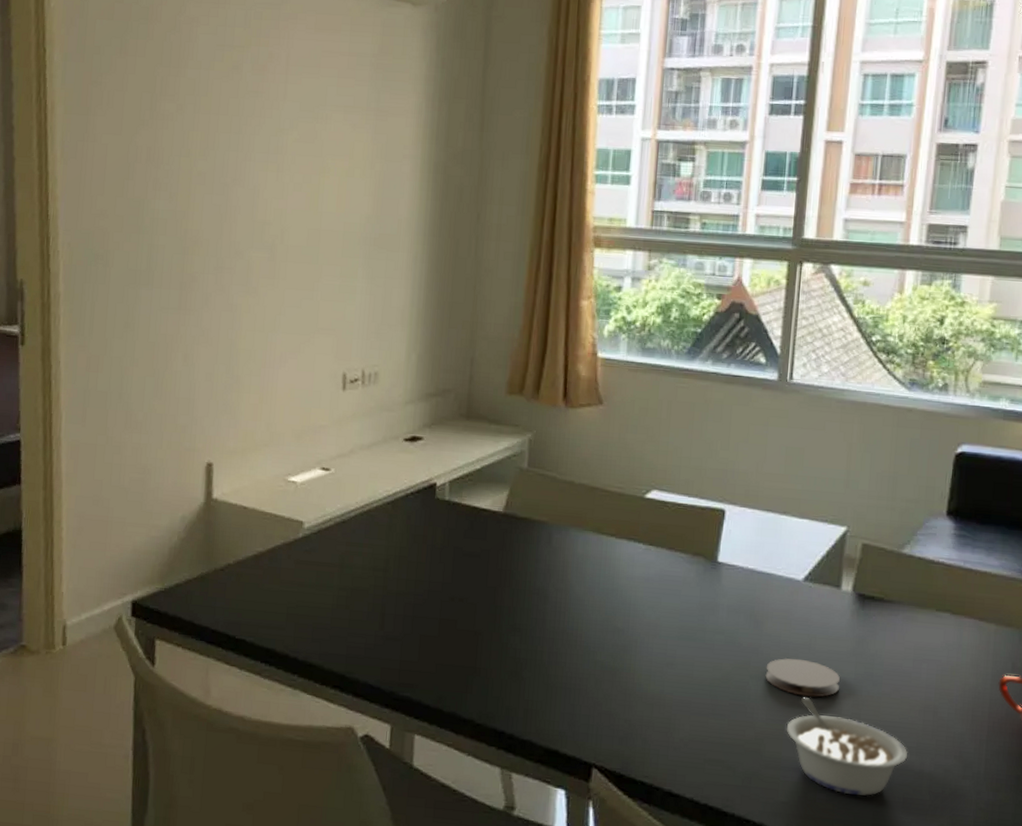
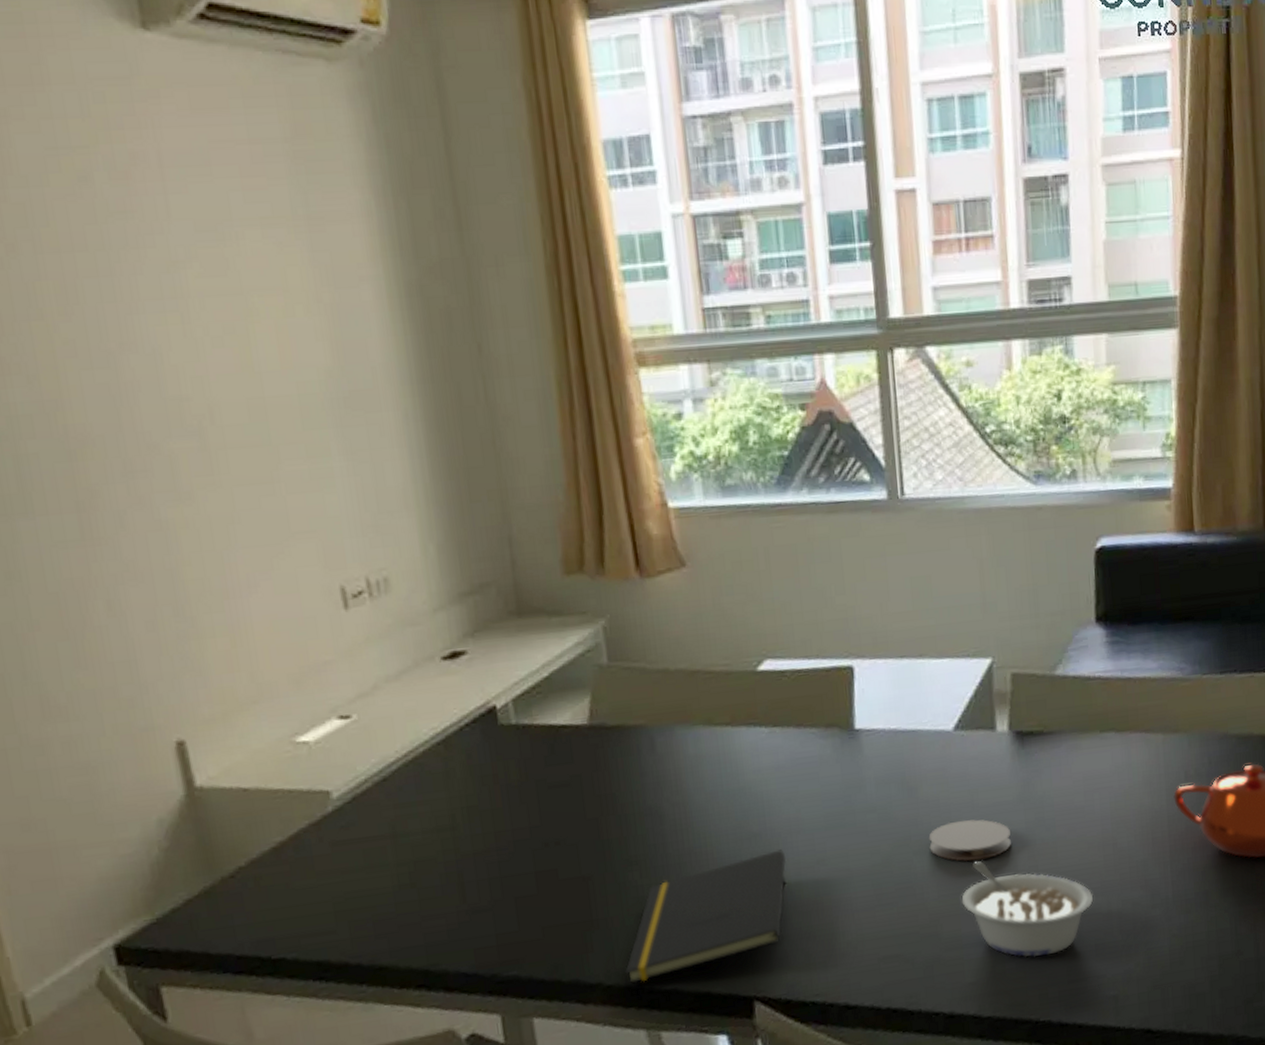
notepad: none [493,646,641,728] -> present [625,849,787,984]

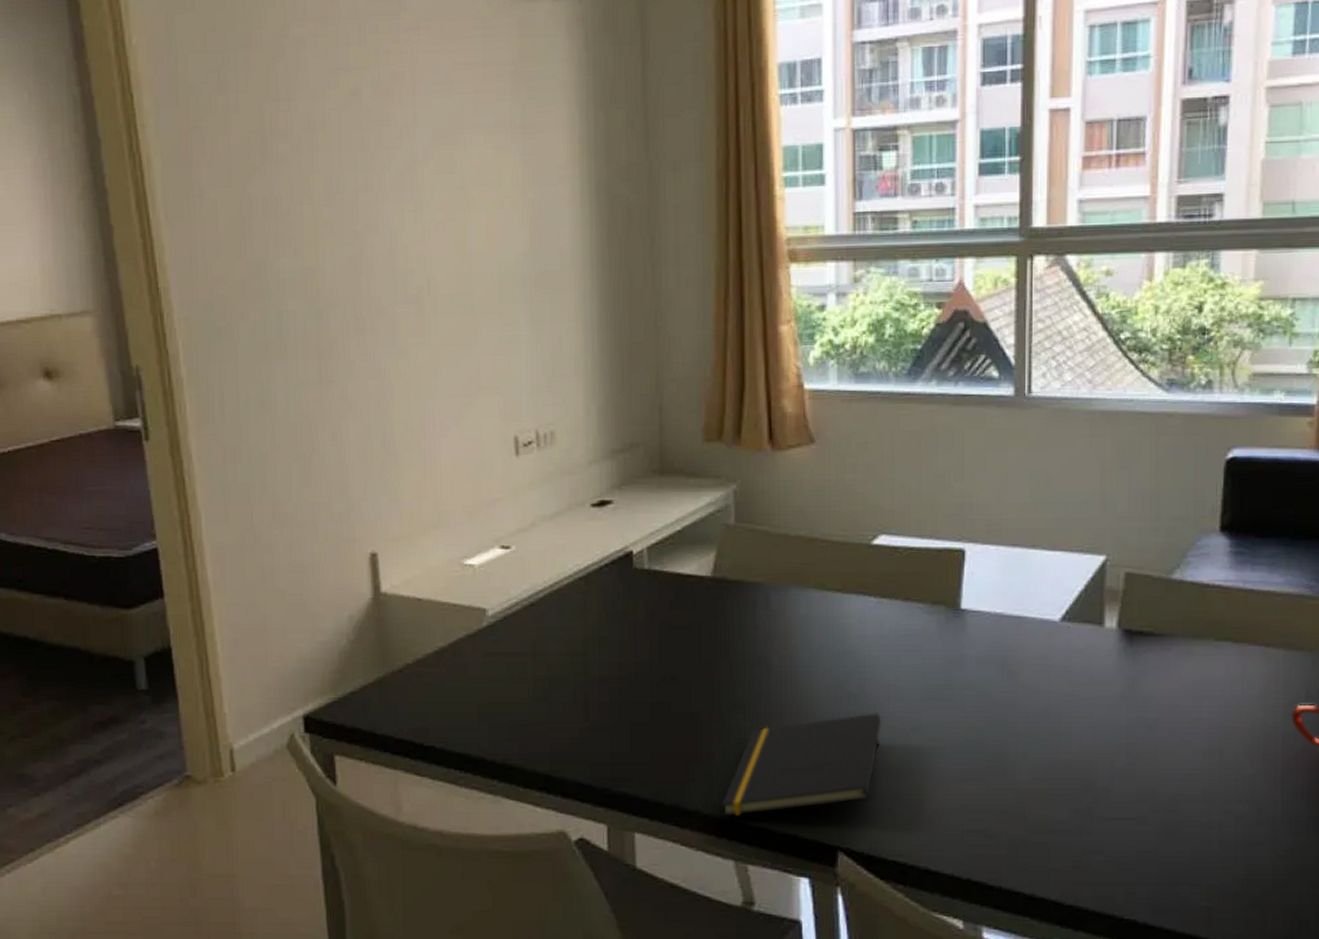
coaster: present [928,819,1011,862] -> none [1025,709,1110,750]
legume: present [961,860,1094,957] -> none [1053,750,1193,853]

